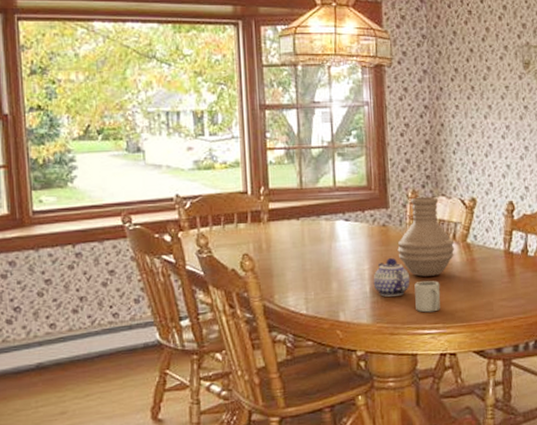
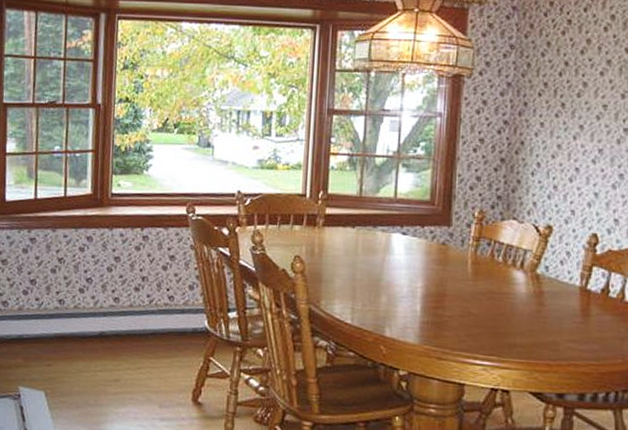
teapot: present [373,257,411,297] -> none [425,278,467,320]
vase: present [397,196,455,277] -> none [456,217,521,304]
cup: present [414,281,441,313] -> none [469,308,500,343]

